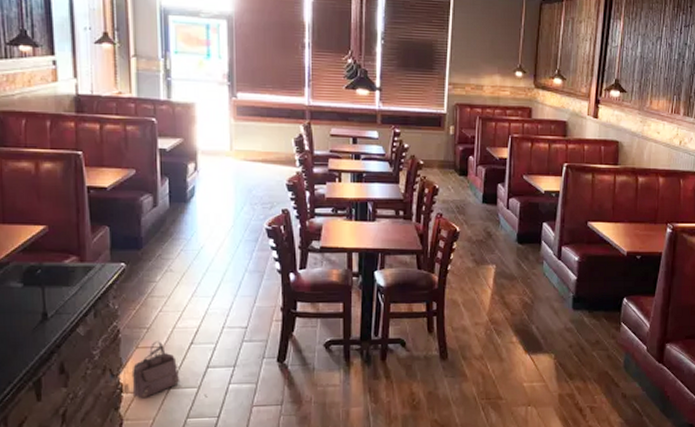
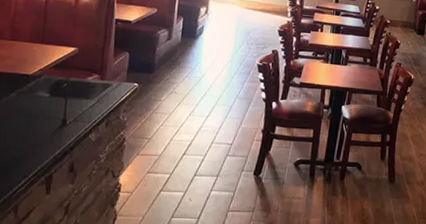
handbag: present [131,341,180,399] -> none [128,150,171,198]

